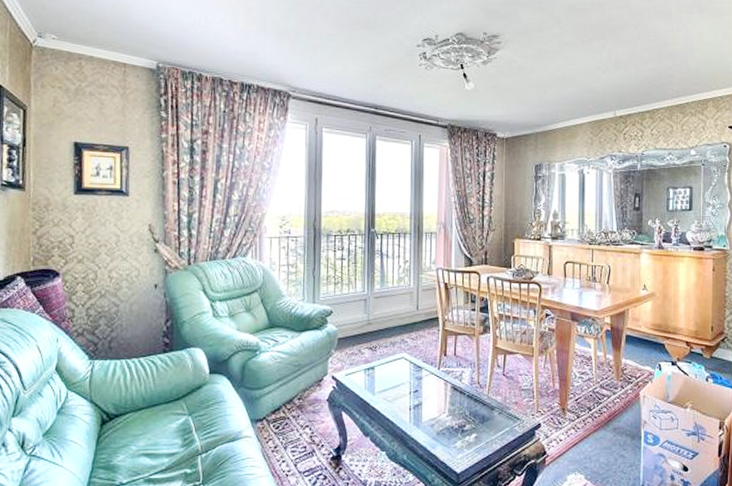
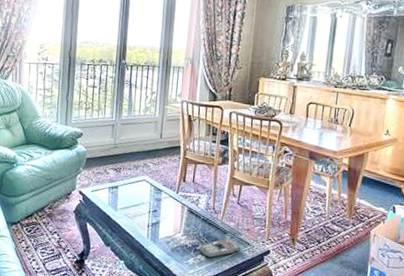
remote control: none [467,414,511,439] -> present [199,238,242,259]

